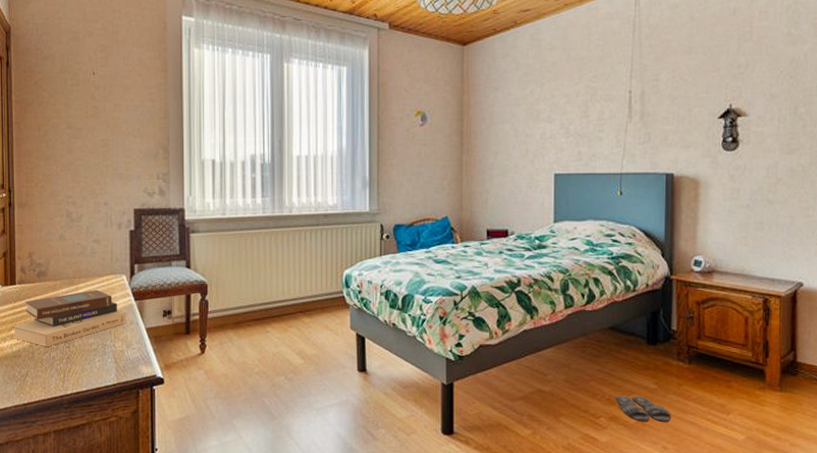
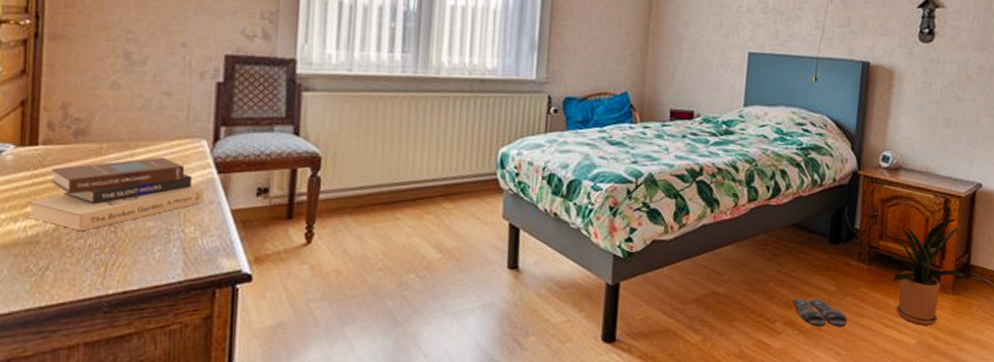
house plant: none [693,318,795,422] -> present [876,219,967,326]

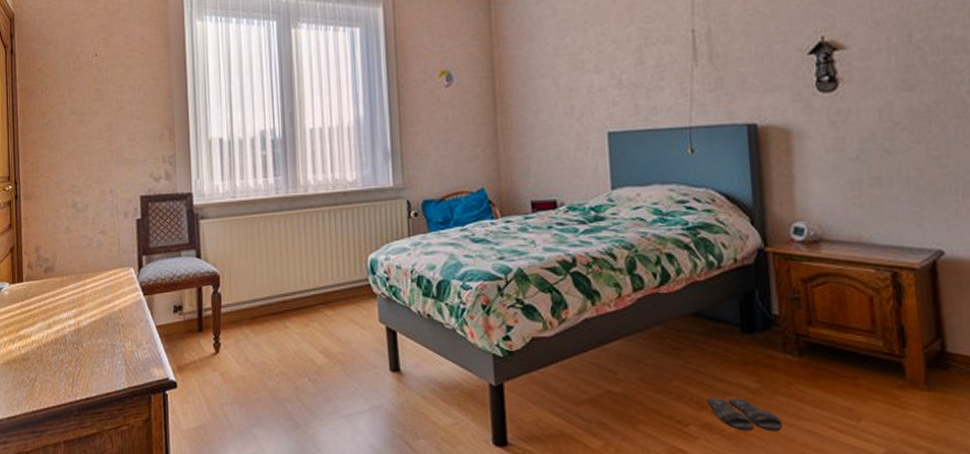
books: present [28,157,204,232] -> none [20,284,135,349]
house plant: present [876,219,967,326] -> none [800,297,945,430]

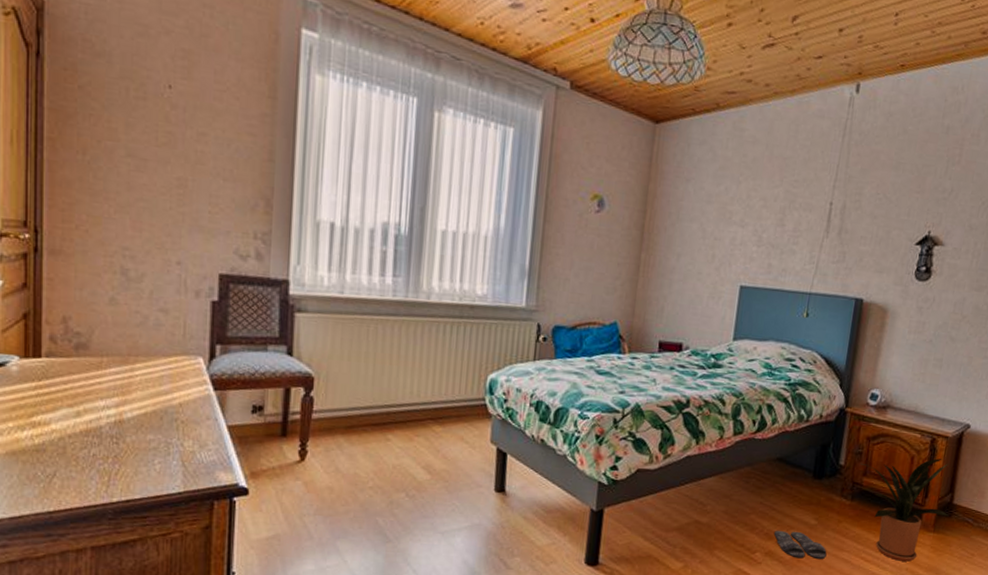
house plant: none [800,297,945,430] -> present [860,458,949,562]

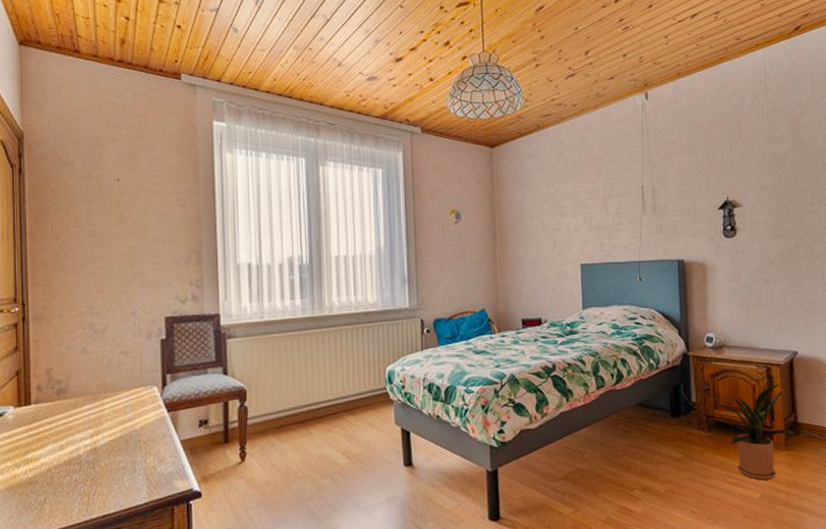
slippers: present [773,530,827,560] -> none [646,466,696,490]

